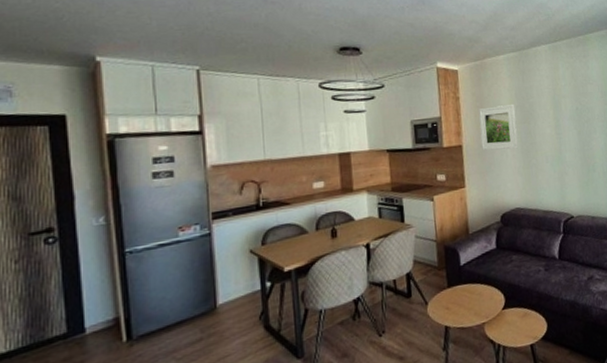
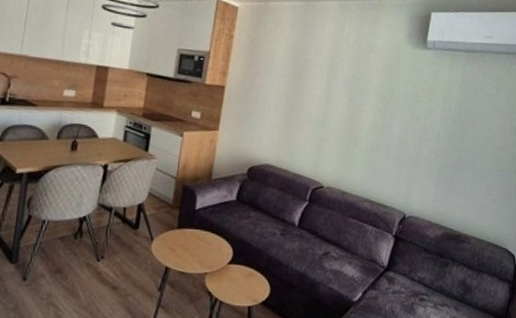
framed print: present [479,104,518,151] -> none [244,52,290,103]

